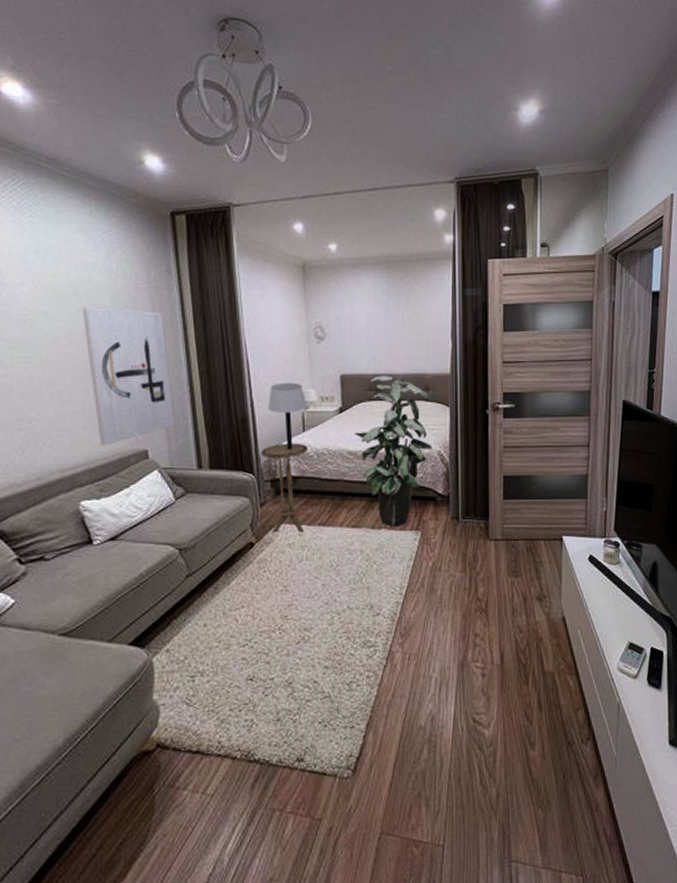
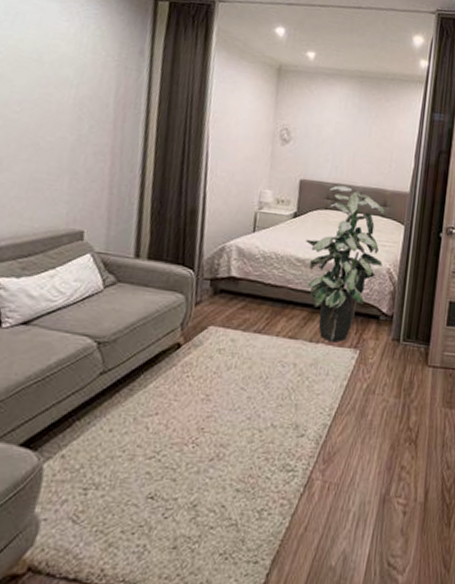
wall art: present [82,307,174,446] -> none [32,75,127,222]
side table: present [260,443,307,533] -> none [202,241,255,338]
table lamp: present [268,382,306,450] -> none [220,179,261,250]

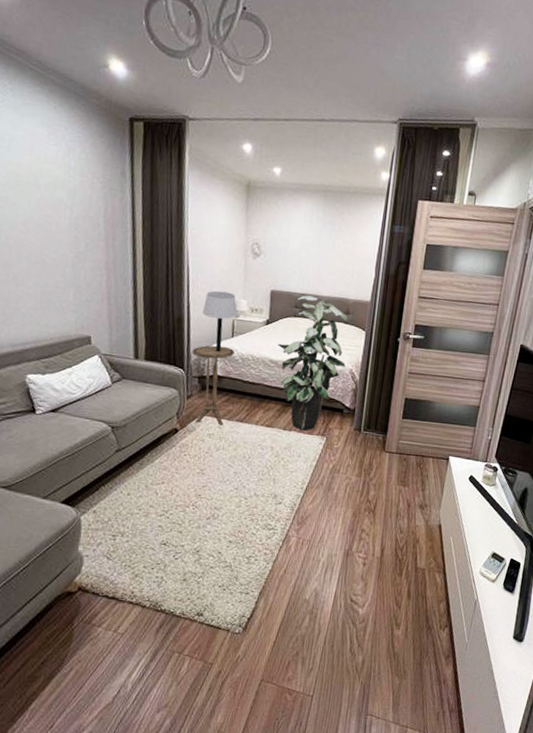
side table: none [202,241,255,338] -> present [192,345,234,426]
table lamp: none [220,179,261,250] -> present [203,290,238,352]

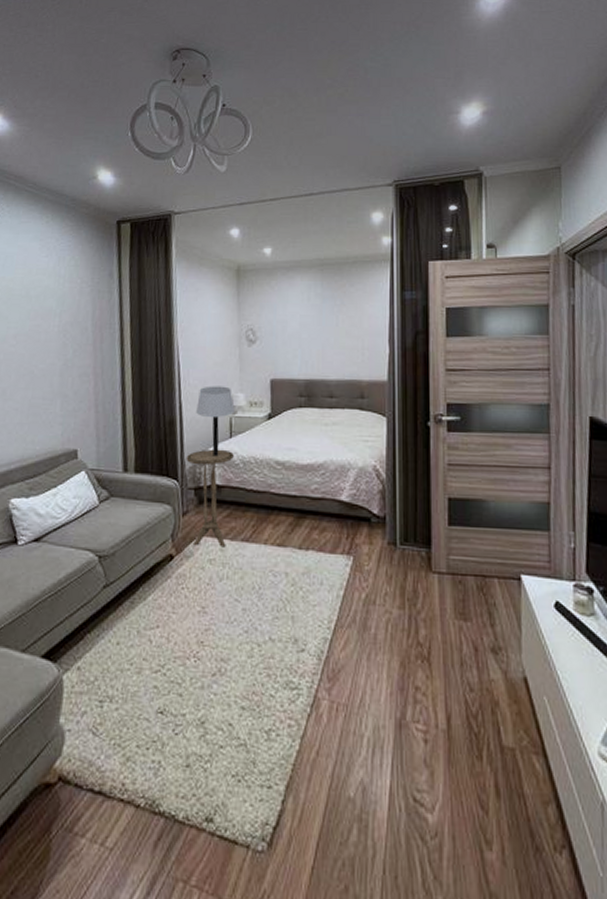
indoor plant: present [277,295,349,431] -> none [282,381,367,549]

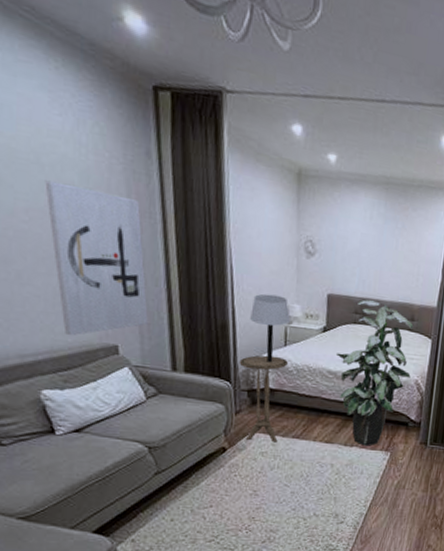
wall art: none [31,309,105,444] -> present [45,180,148,336]
indoor plant: none [282,381,367,549] -> present [335,299,414,446]

